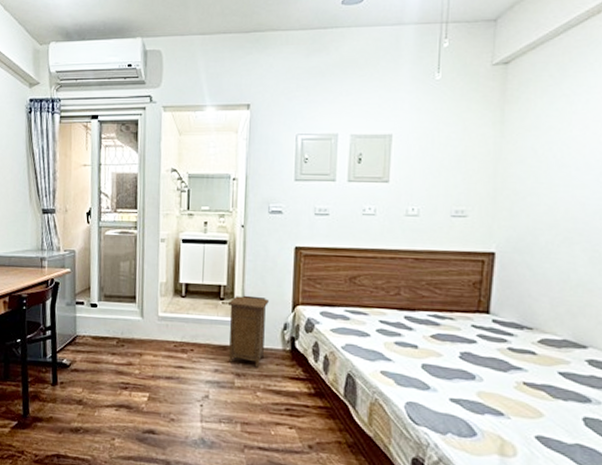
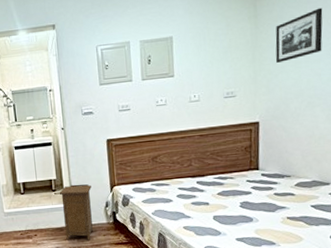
picture frame: none [524,121,593,182] -> present [275,7,323,63]

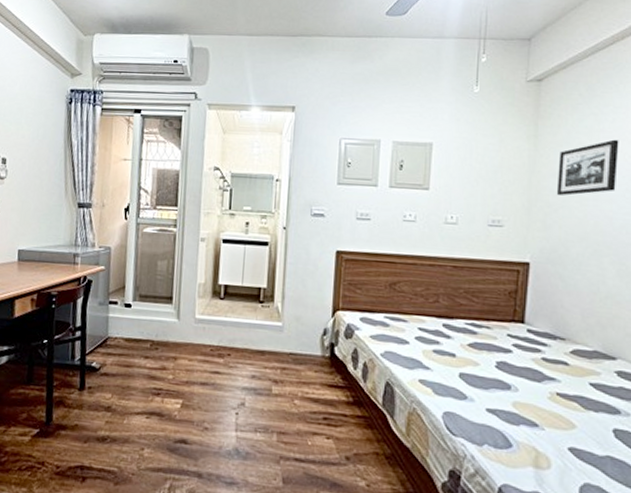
nightstand: present [59,184,93,241] -> none [267,298,309,375]

